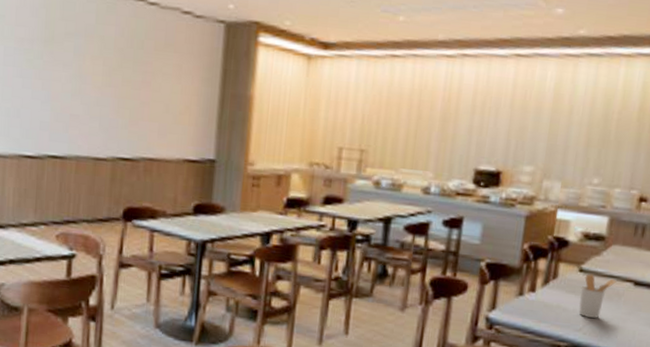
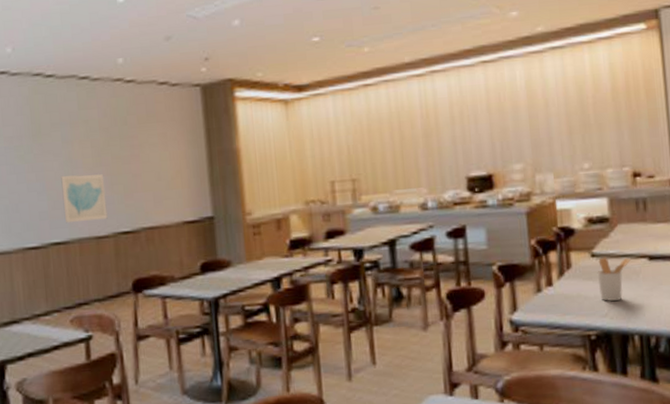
wall art: none [65,88,112,142] -> present [61,173,108,224]

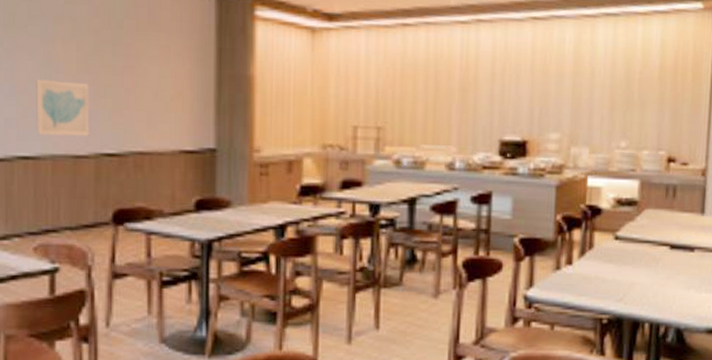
utensil holder: present [597,257,631,301] -> none [617,241,653,286]

